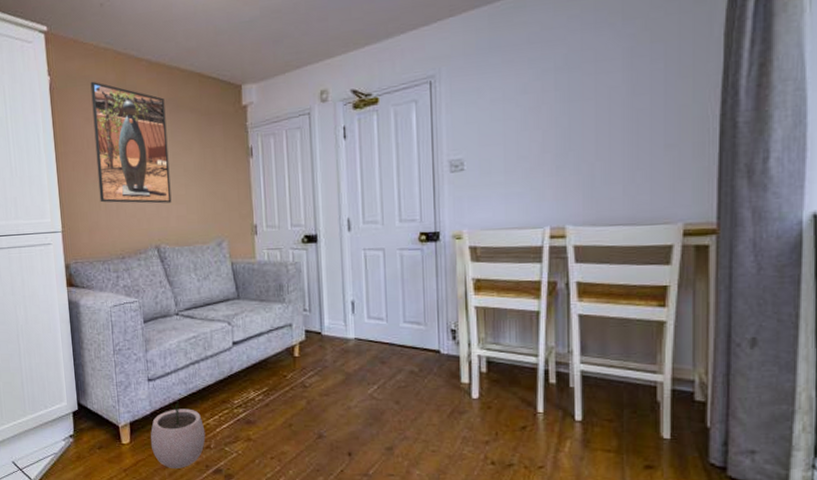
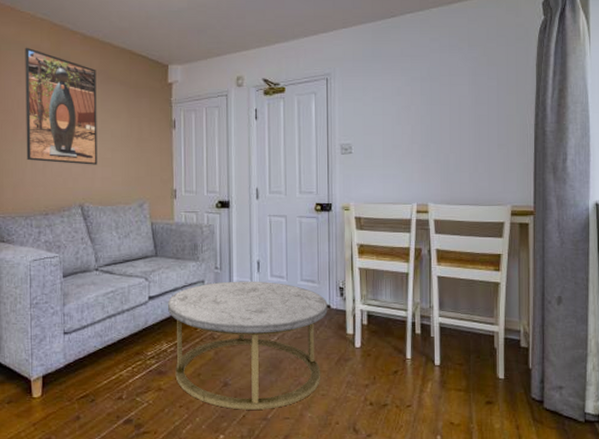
plant pot: present [150,400,206,469] -> none [62,352,118,420]
coffee table: none [252,323,437,465] -> present [167,281,328,410]

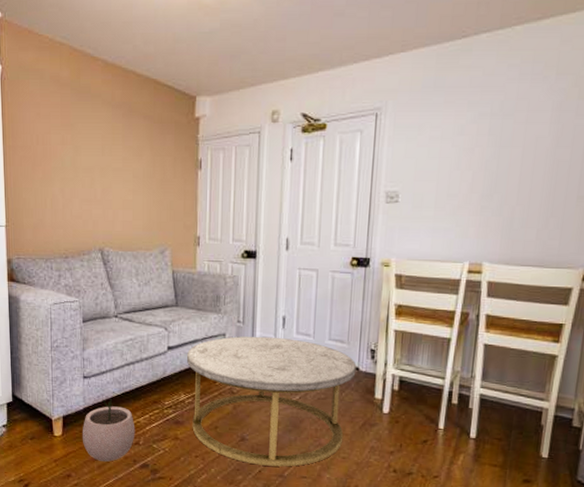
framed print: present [25,47,98,165] -> none [43,75,118,207]
plant pot: none [62,352,118,420] -> present [82,398,136,462]

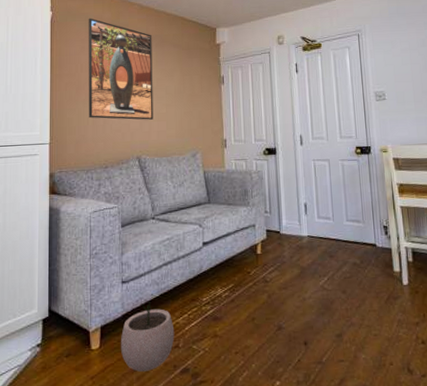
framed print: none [43,75,118,207] -> present [88,18,154,120]
coffee table: present [186,336,357,467] -> none [220,223,374,354]

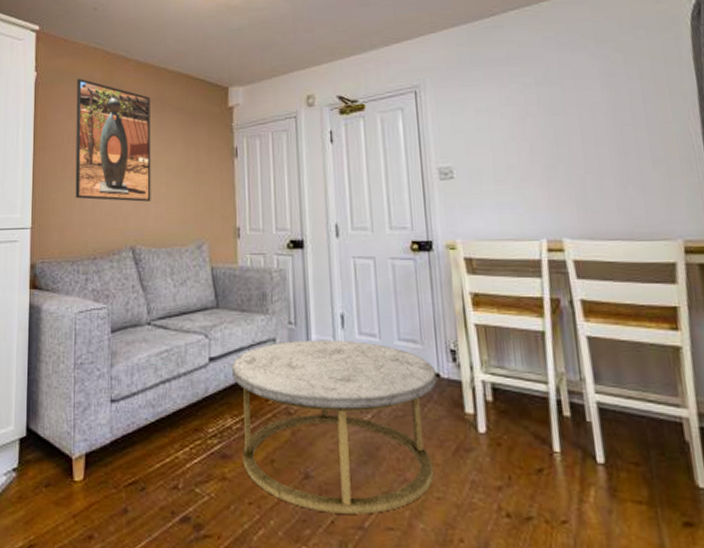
plant pot: present [120,301,175,372] -> none [107,426,173,515]
coffee table: none [220,223,374,354] -> present [231,339,437,515]

